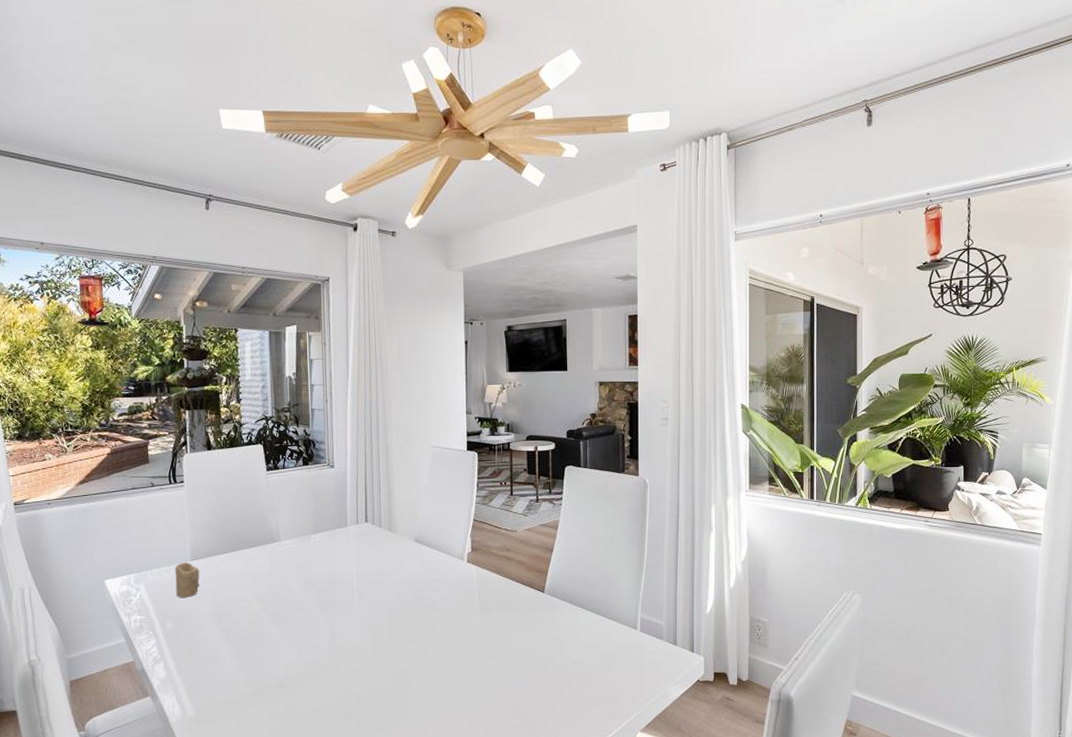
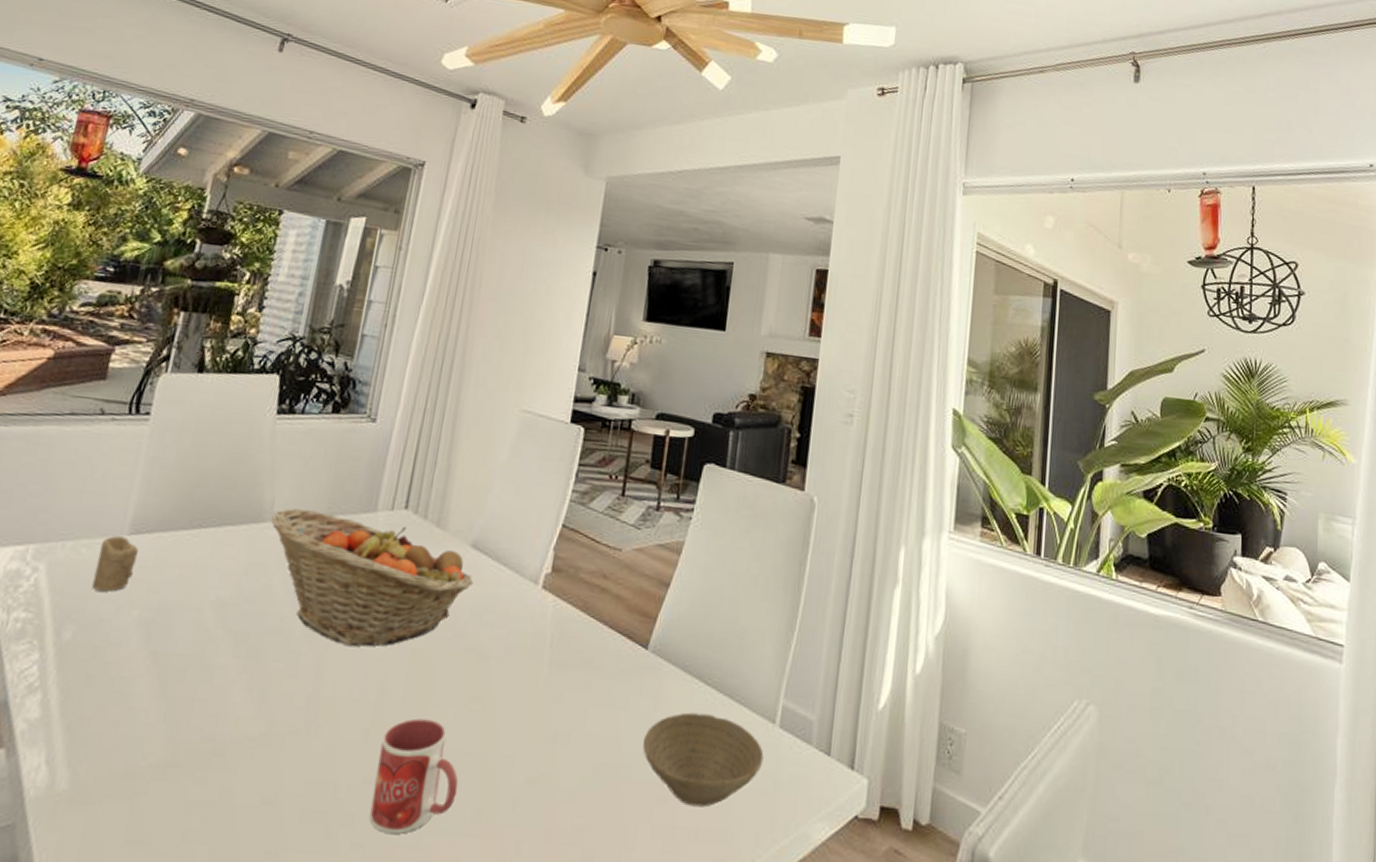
fruit basket: none [279,531,420,613] -> present [271,509,473,647]
mug: none [381,651,435,720] -> present [369,718,459,834]
bowl: none [550,628,632,685] -> present [643,712,764,808]

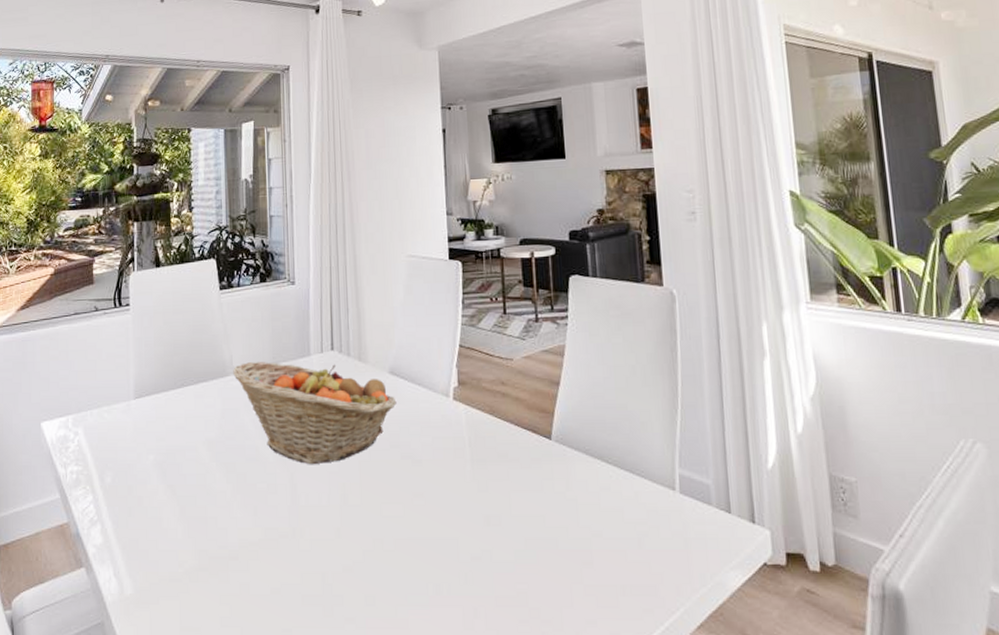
candle: present [91,536,139,592] -> none [116,401,143,444]
mug: present [369,718,459,834] -> none [351,516,419,608]
bowl: present [643,712,764,808] -> none [562,488,671,567]

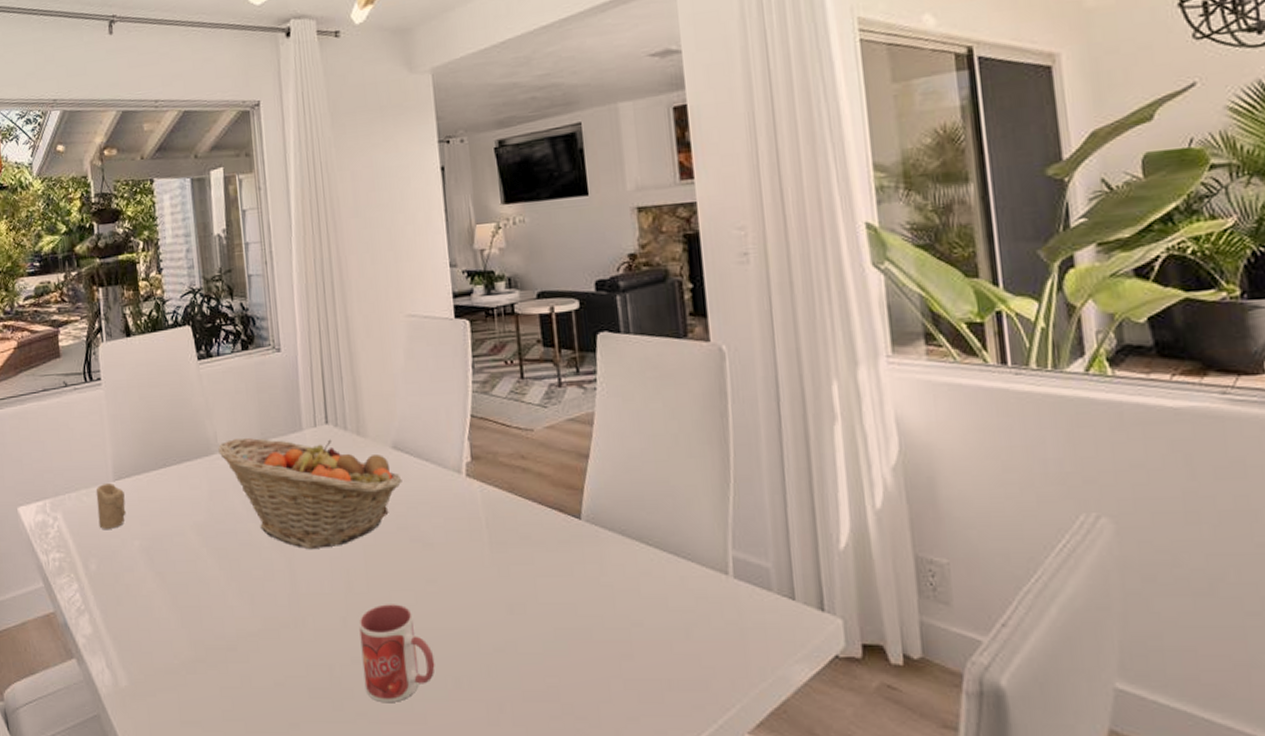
candle: none [116,401,143,444] -> present [95,483,126,529]
mug: none [351,516,419,608] -> present [358,604,435,702]

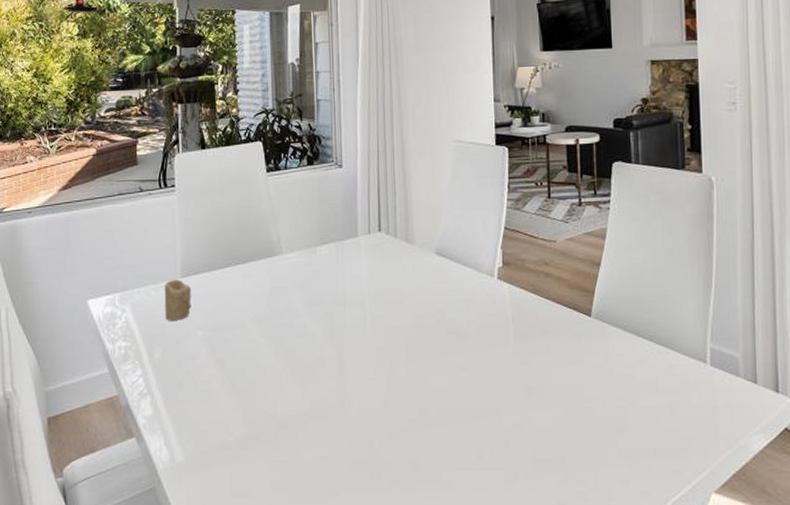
fruit basket: present [218,438,402,550] -> none [281,242,443,341]
mug: present [358,604,435,702] -> none [398,387,462,472]

